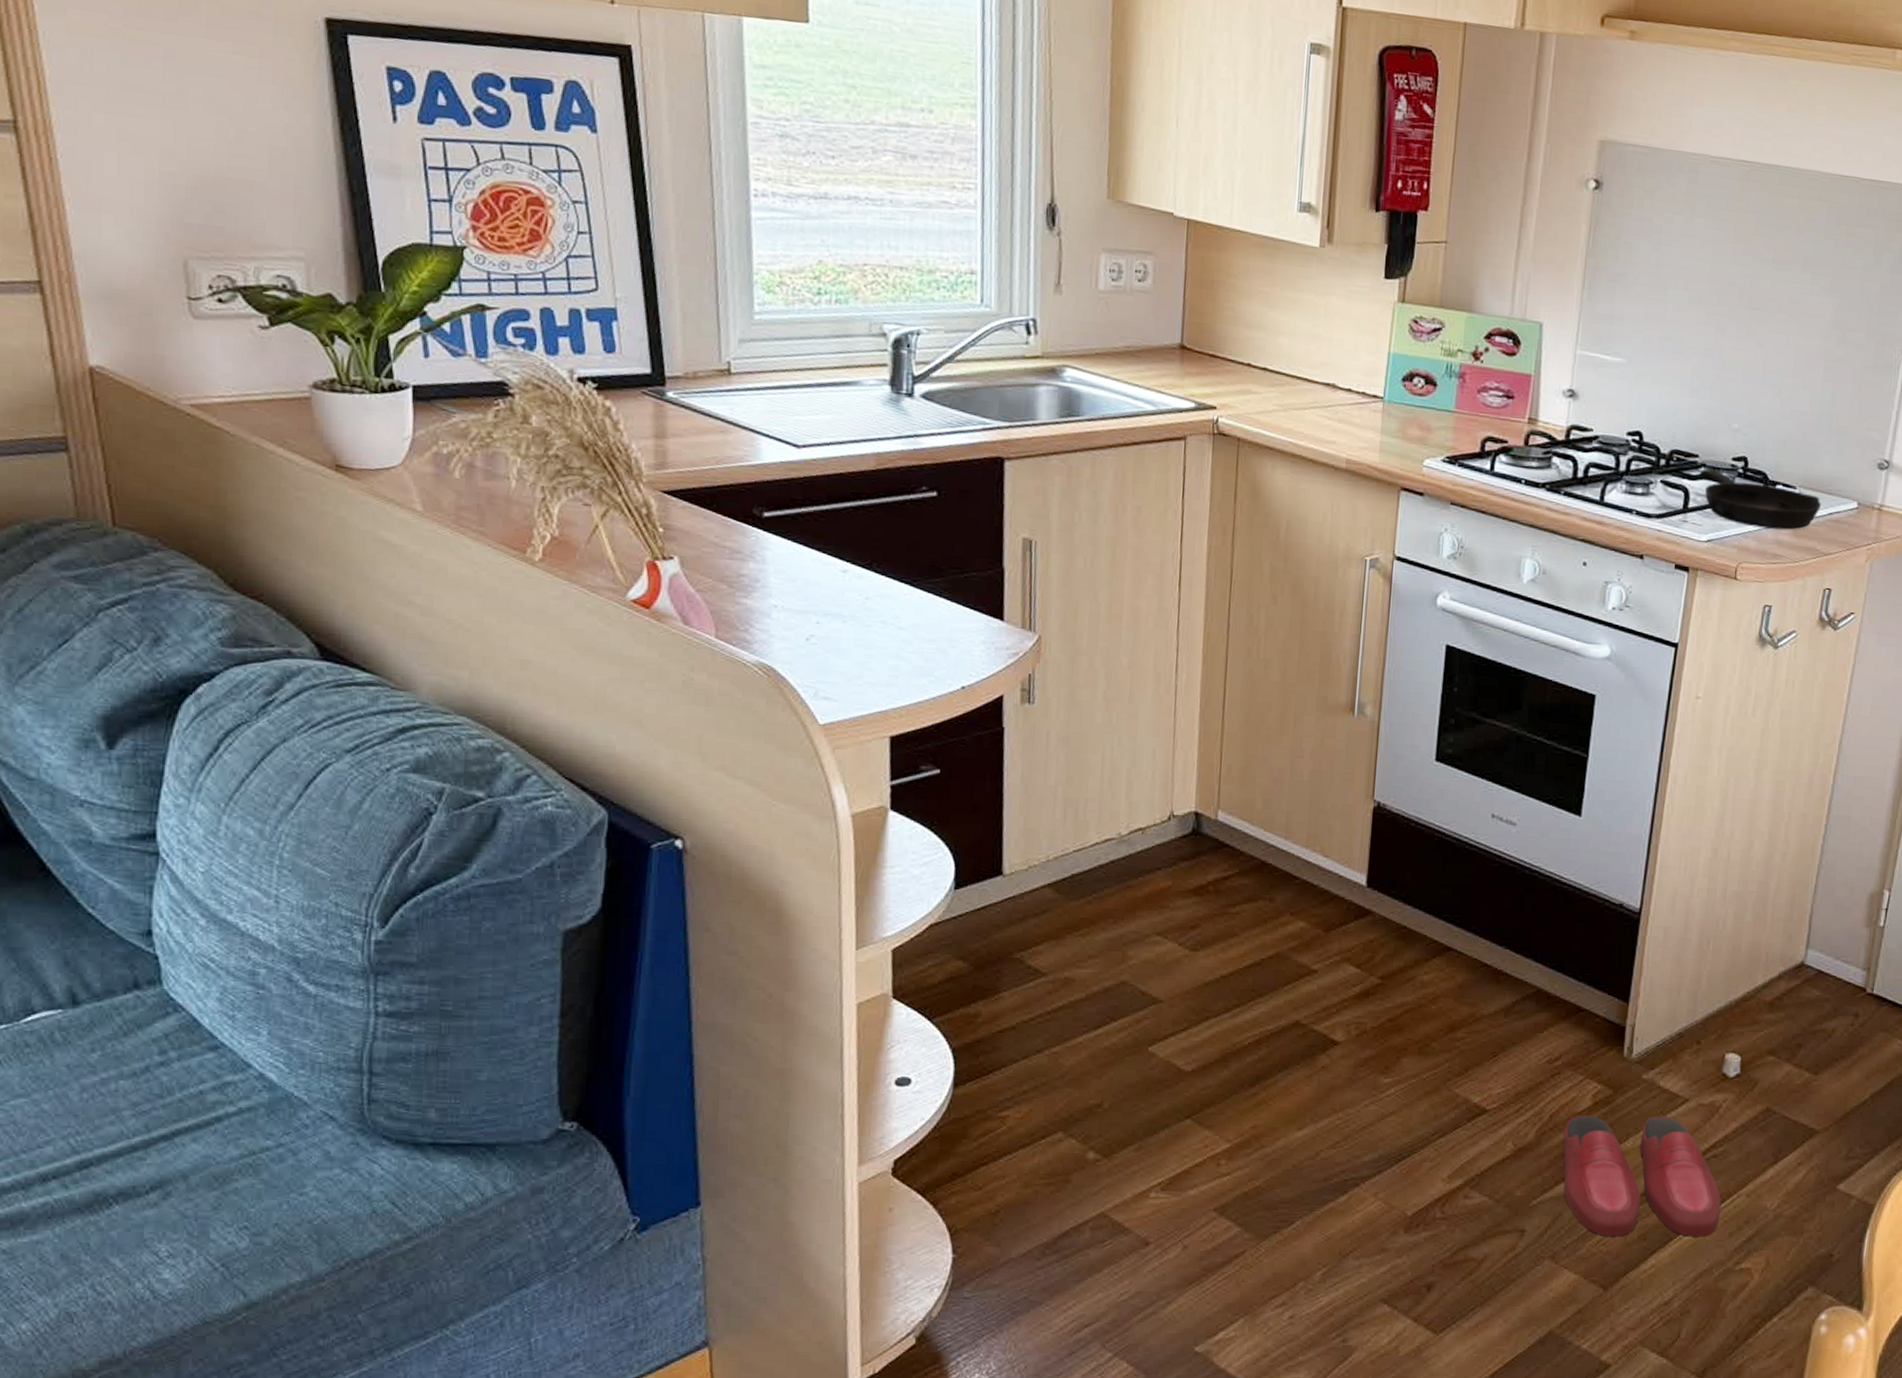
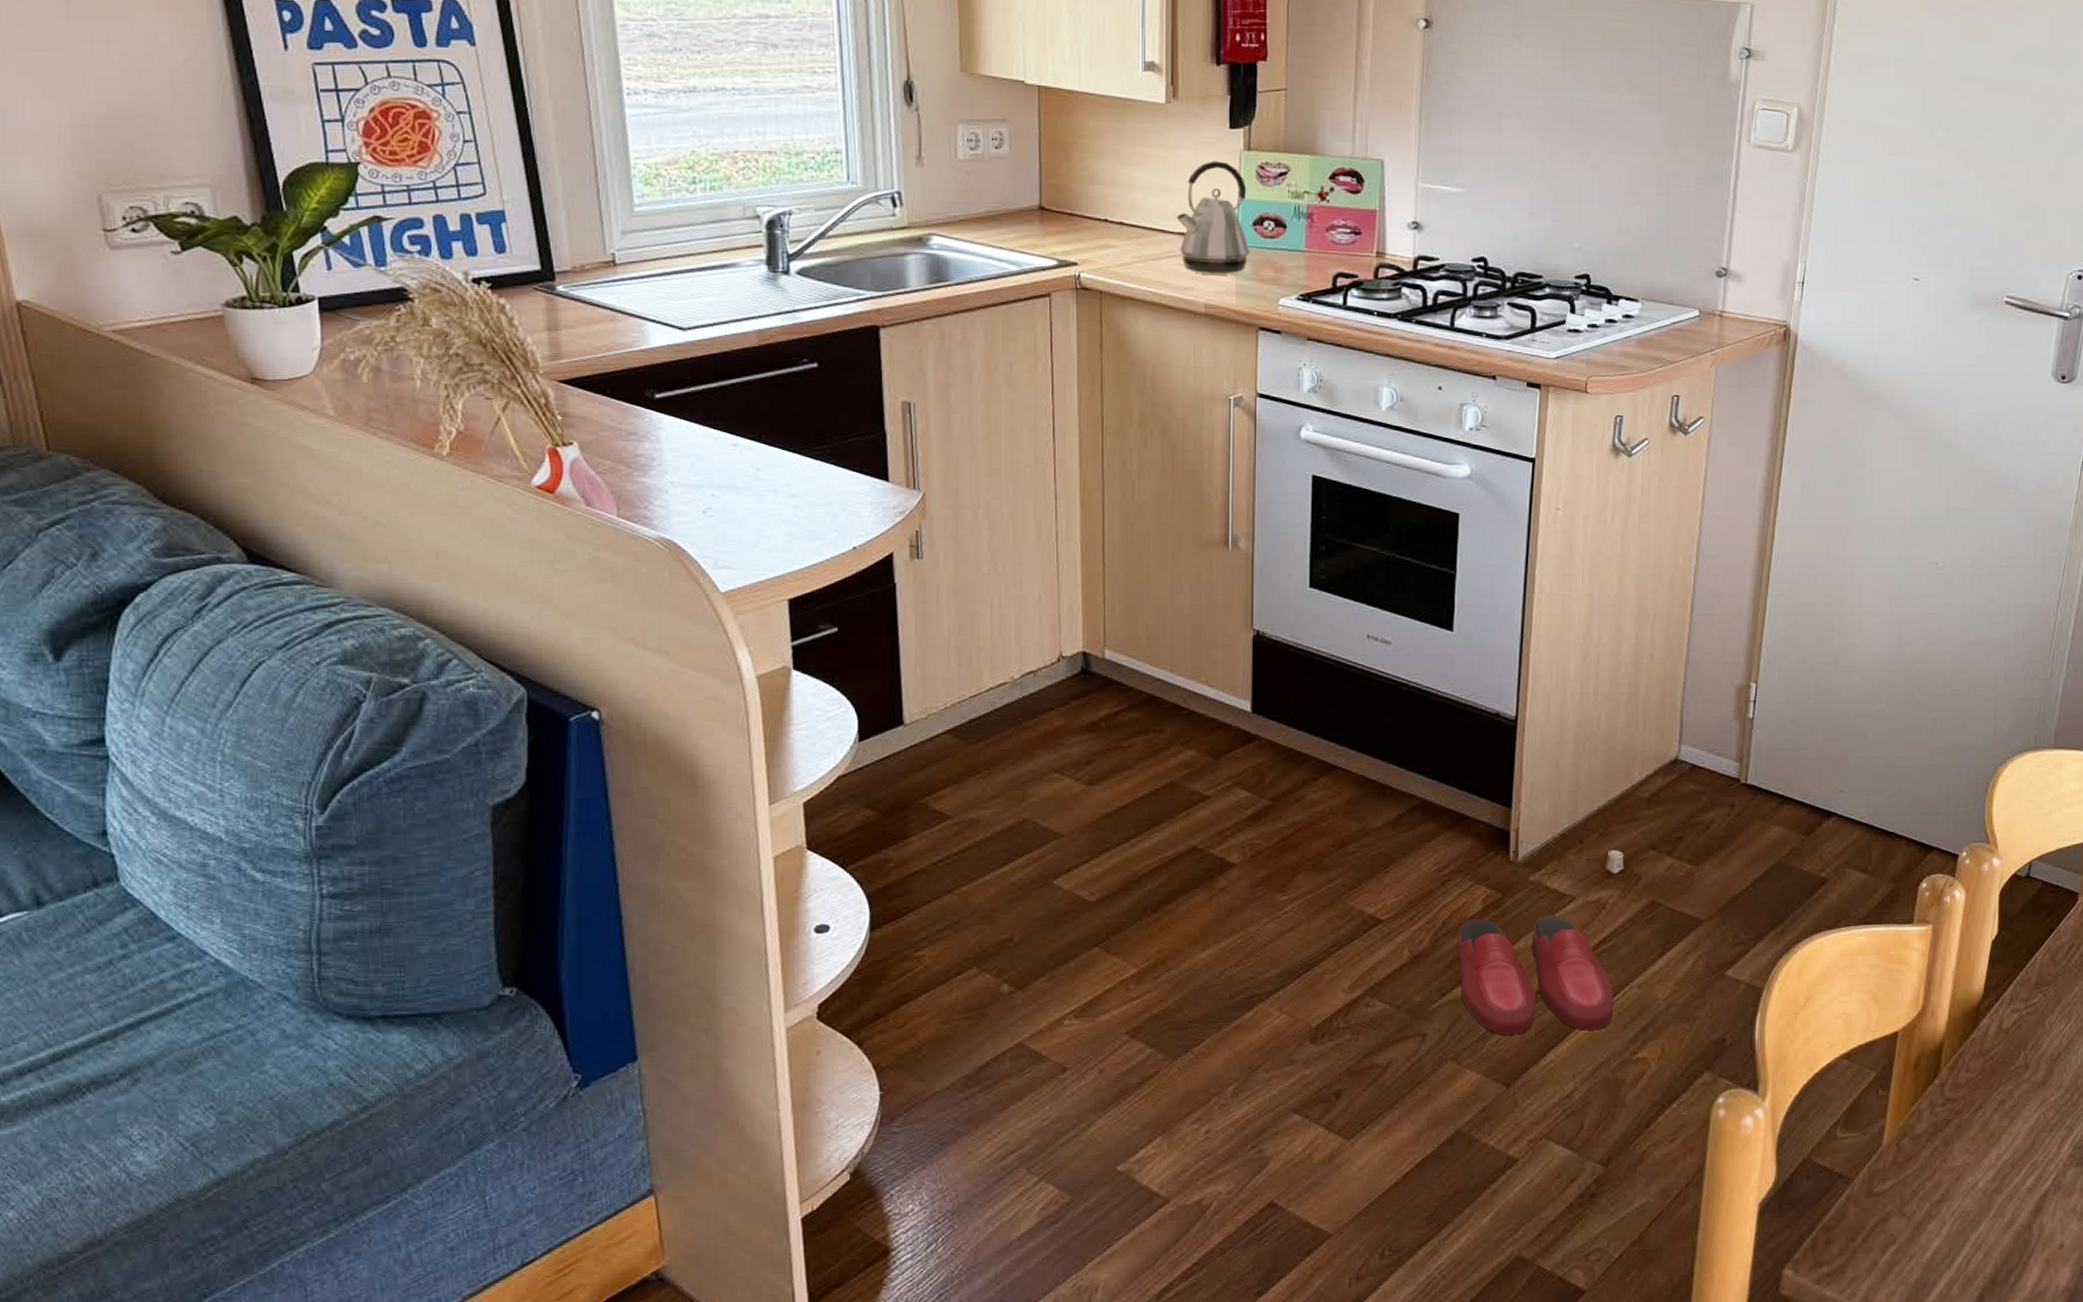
kettle: none [1322,311,1398,431] -> present [1176,161,1250,275]
frying pan: present [1700,469,1821,530] -> none [1545,288,1664,342]

